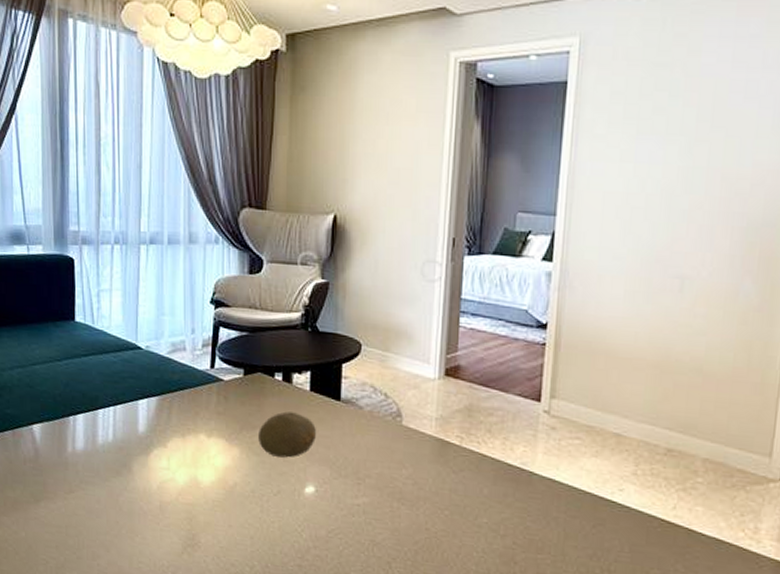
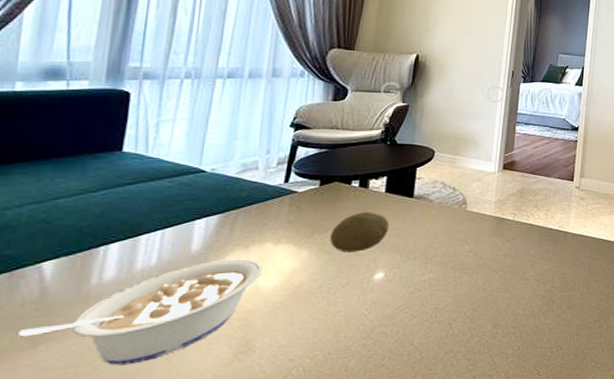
legume: none [26,445,199,536] -> present [19,258,262,366]

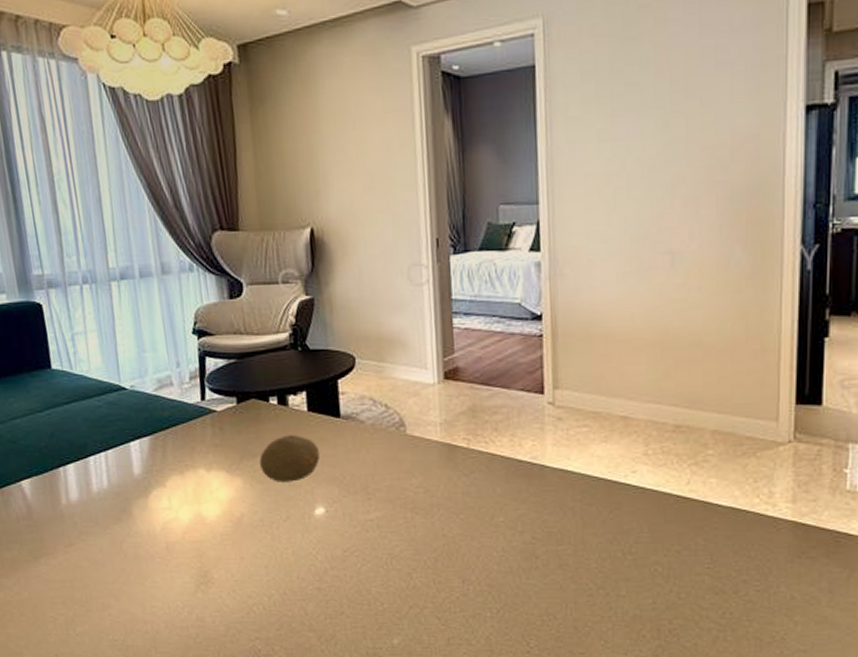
legume: present [19,258,262,366] -> none [22,485,202,585]

